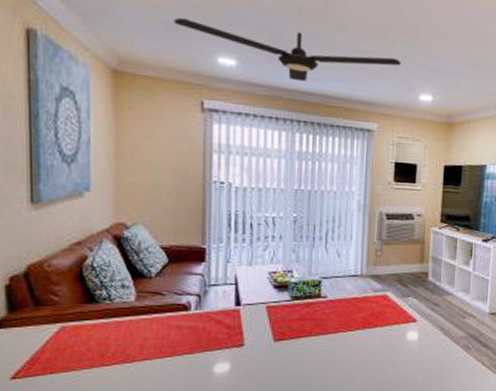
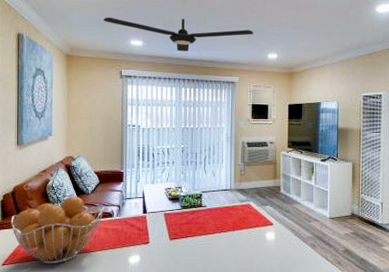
fruit basket: none [24,281,177,377] -> present [11,196,105,264]

